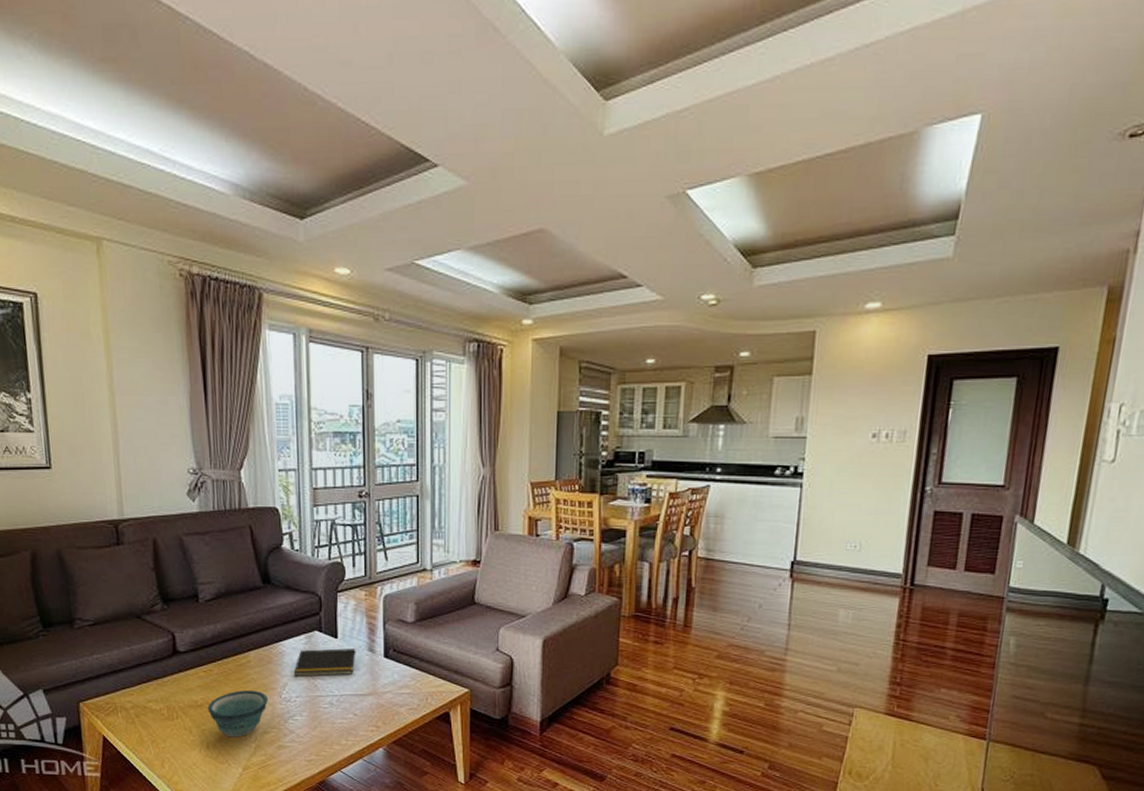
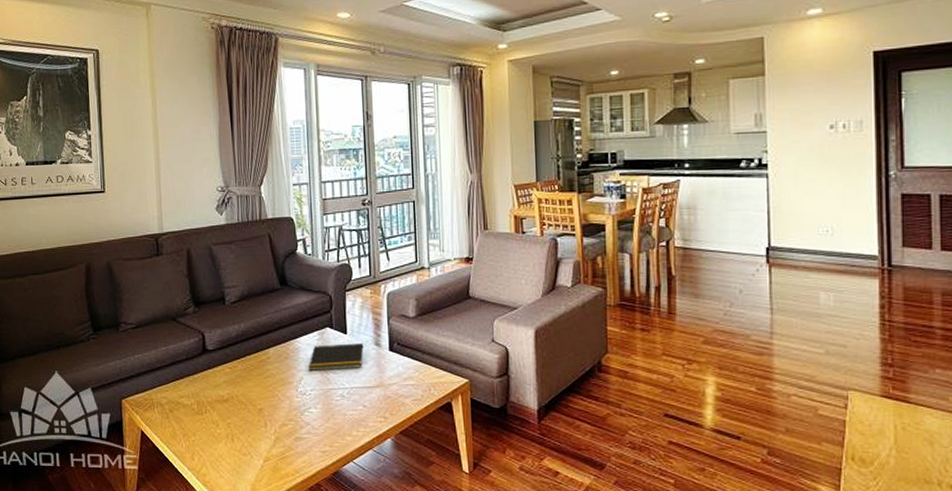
bowl: present [207,690,268,738] -> none [232,385,286,430]

